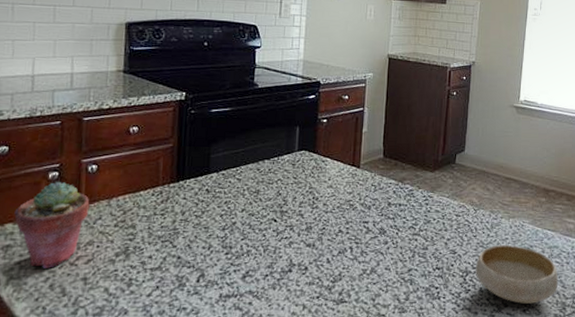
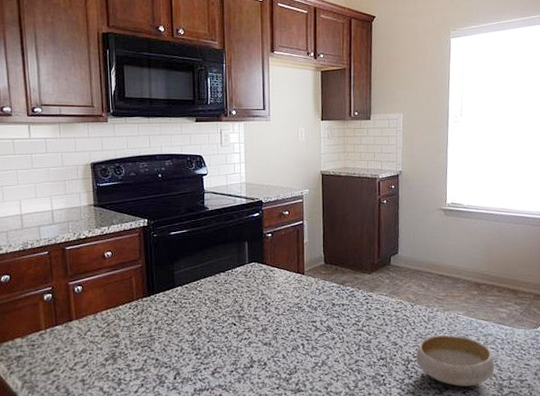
potted succulent: present [14,181,90,268] -> none [21,301,80,374]

